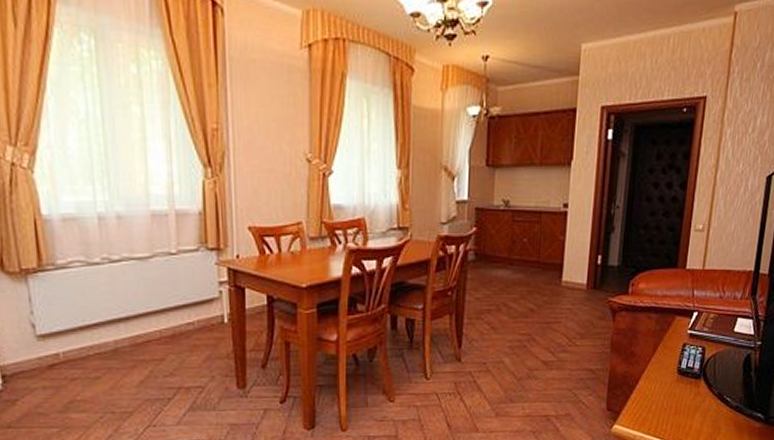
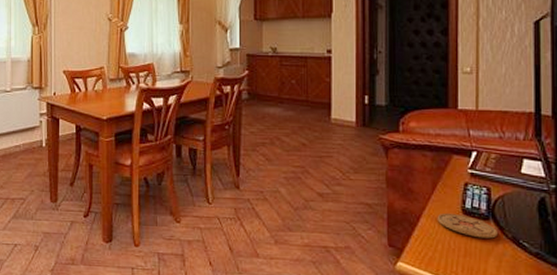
coaster: none [654,374,706,396] -> present [437,213,498,239]

